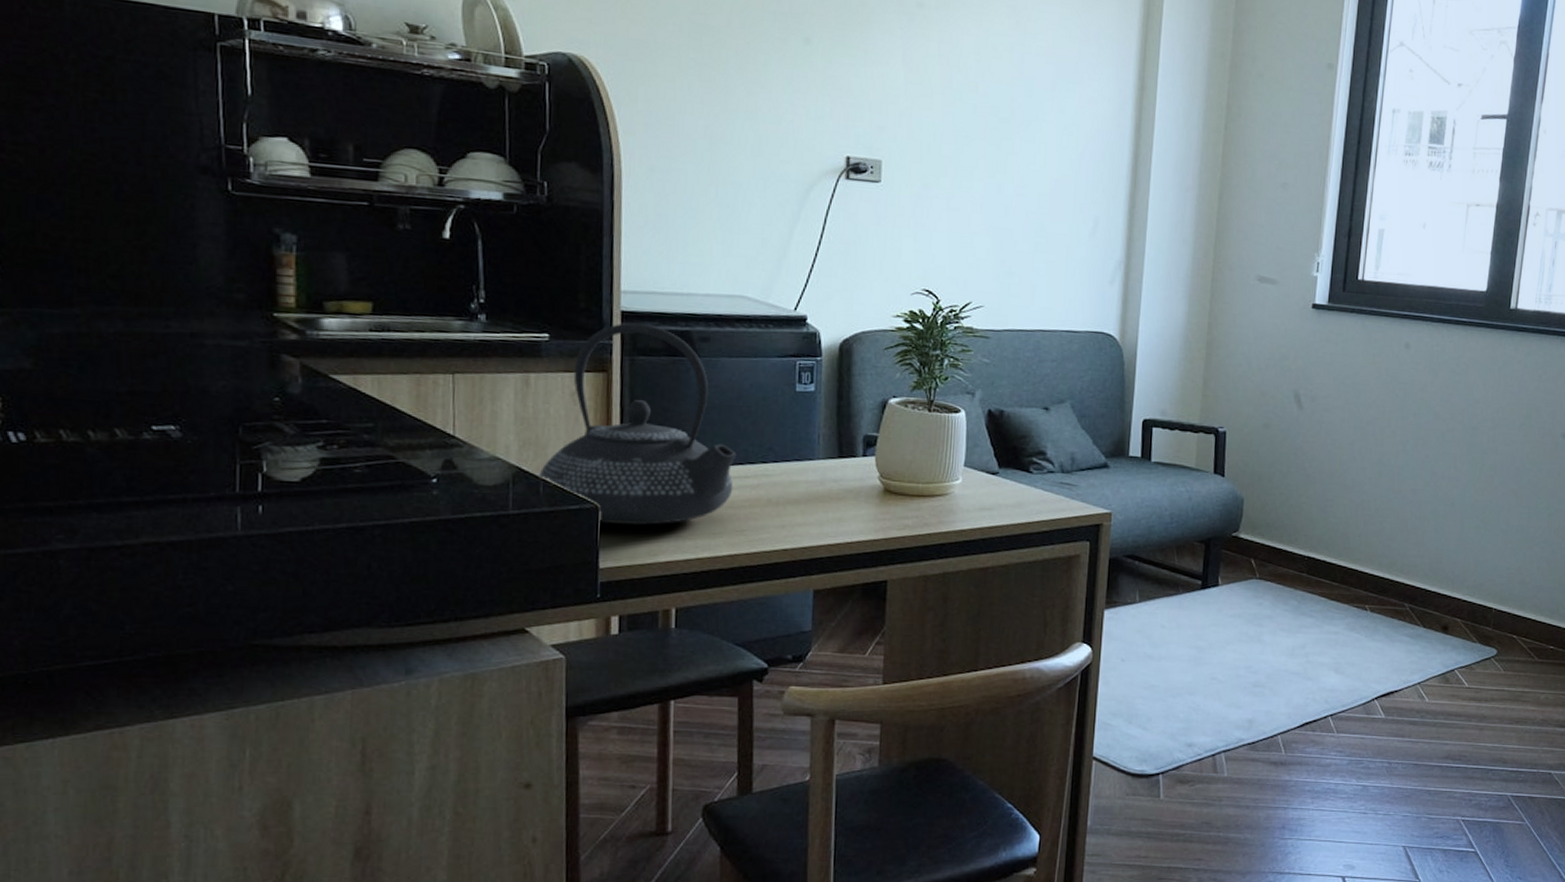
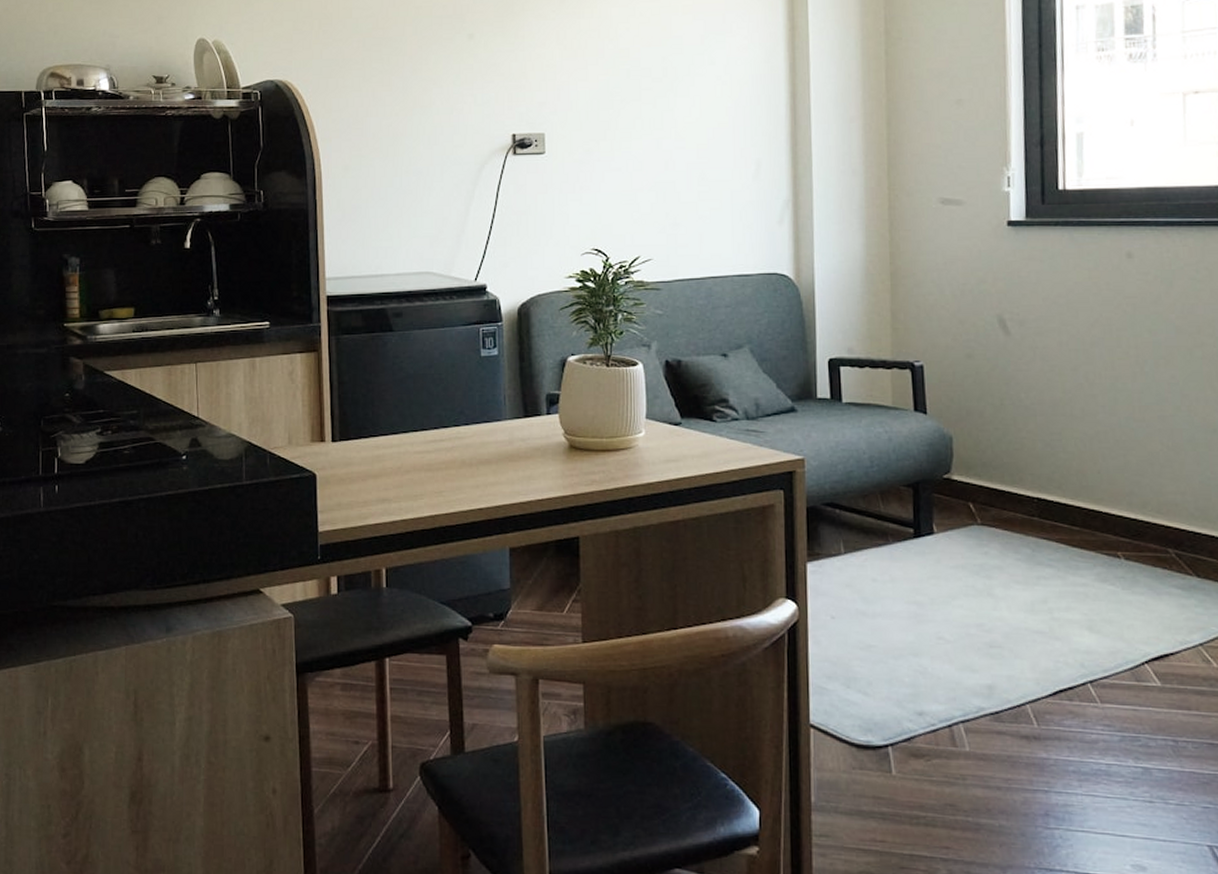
teapot: present [538,322,737,525] -> none [265,305,432,491]

